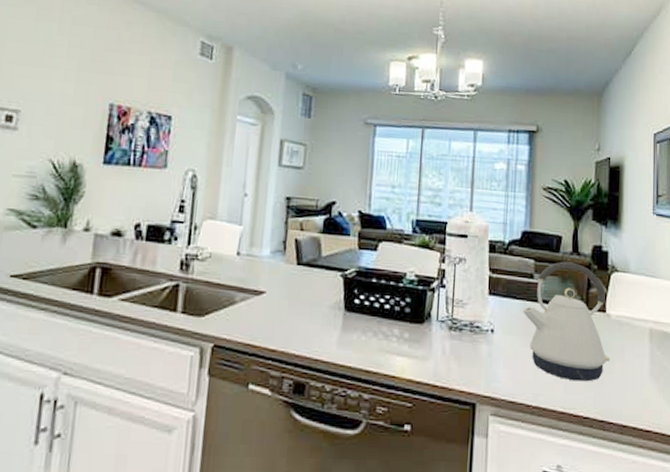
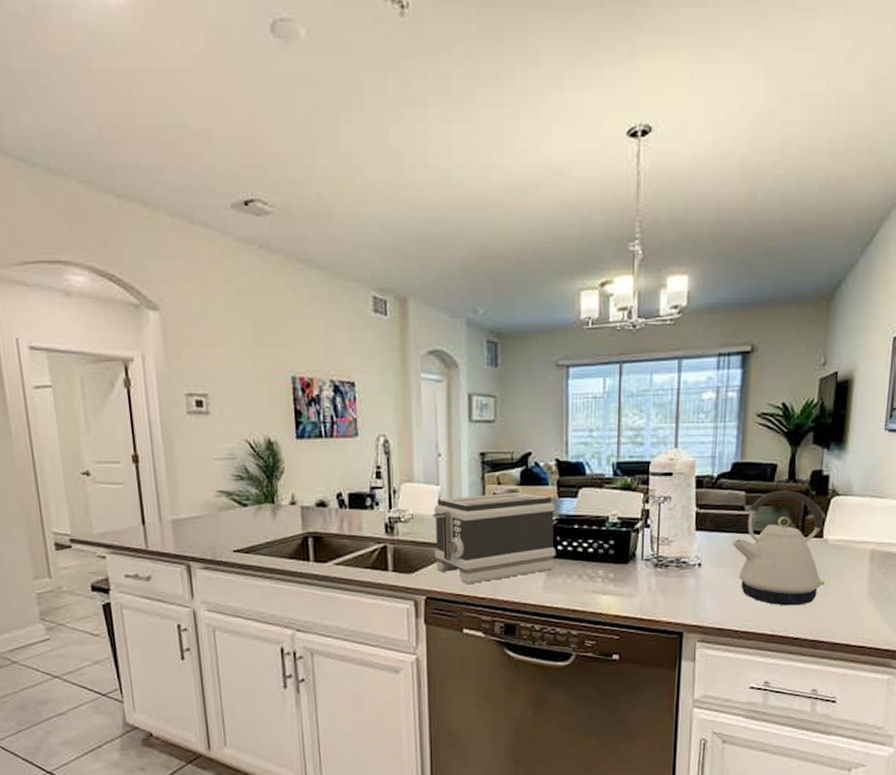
toaster: none [227,239,355,334] -> present [433,491,556,585]

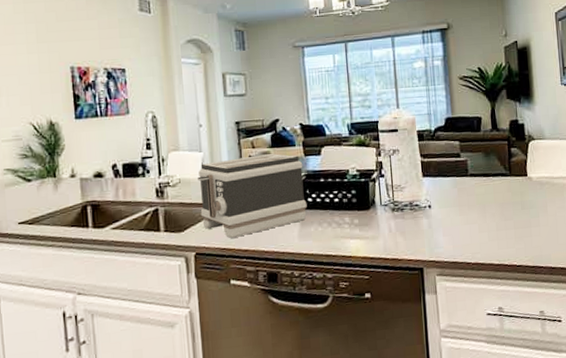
kettle: present [731,490,825,606] -> none [454,137,535,238]

